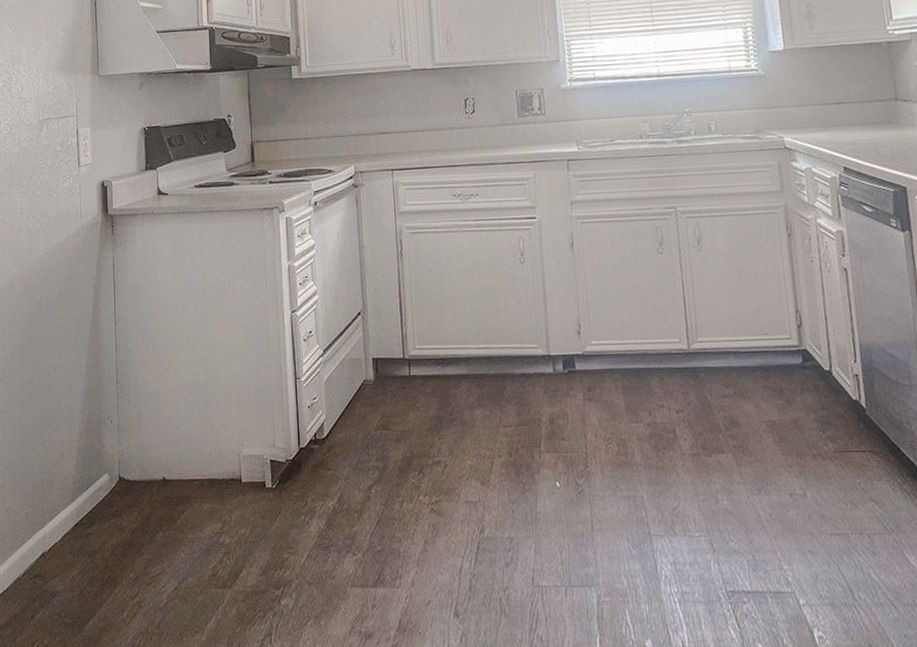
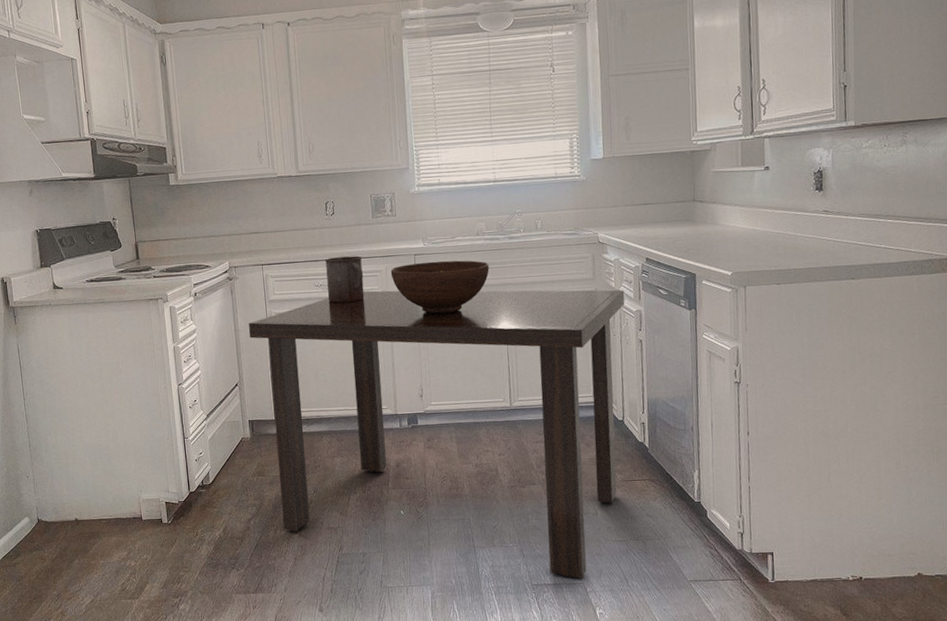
dining table: none [375,202,830,585] -> present [249,290,625,579]
mug: none [463,160,510,217] -> present [324,256,365,303]
fruit bowl: none [540,167,656,231] -> present [390,260,489,314]

